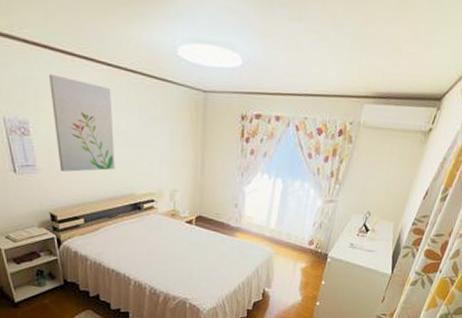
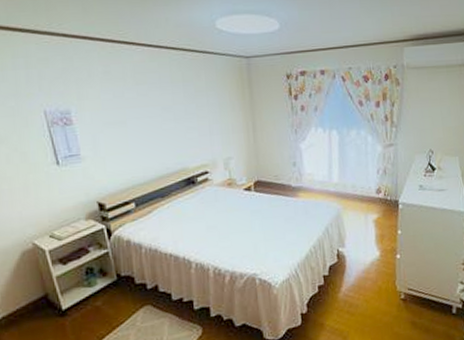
wall art: present [48,73,115,172] -> none [89,62,164,157]

